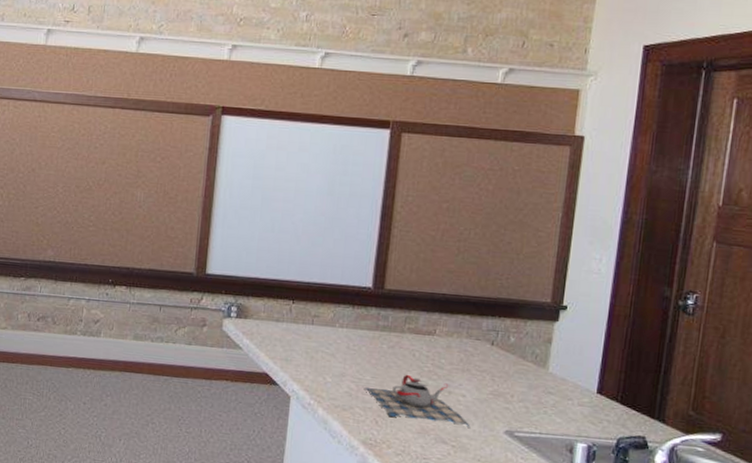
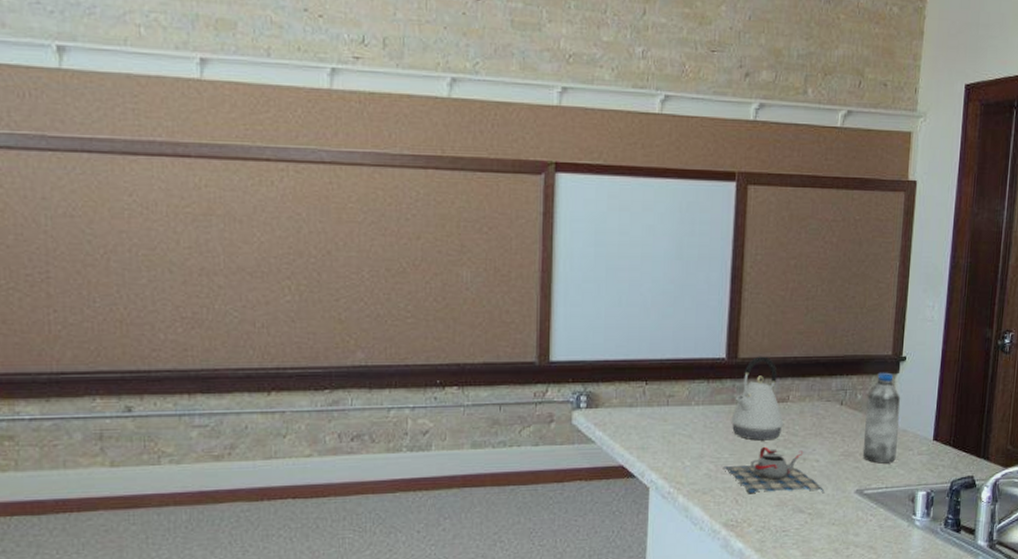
kettle: none [374,289,430,370] -> present [731,356,784,441]
water bottle: none [514,318,560,410] -> present [862,372,901,464]

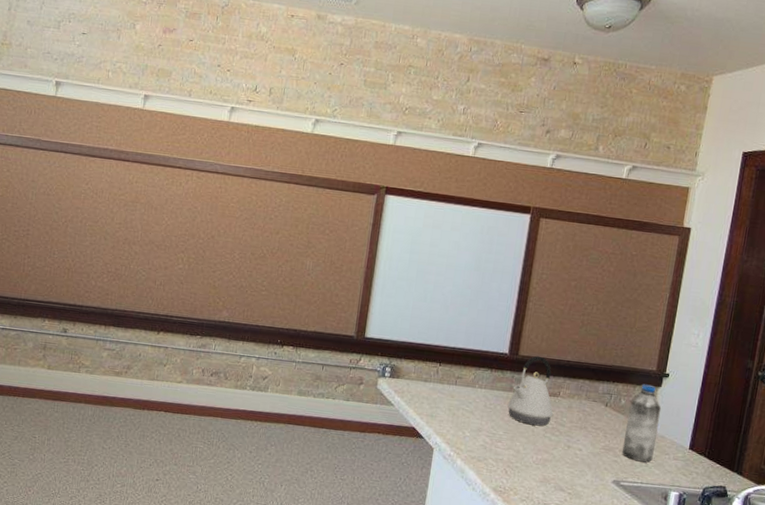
teapot: present [722,447,825,494] -> none [496,431,585,478]

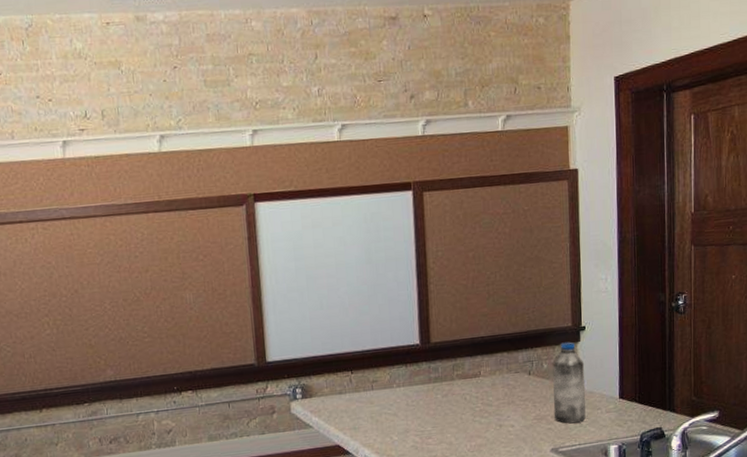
kettle: present [507,355,554,426] -> none [430,338,479,413]

